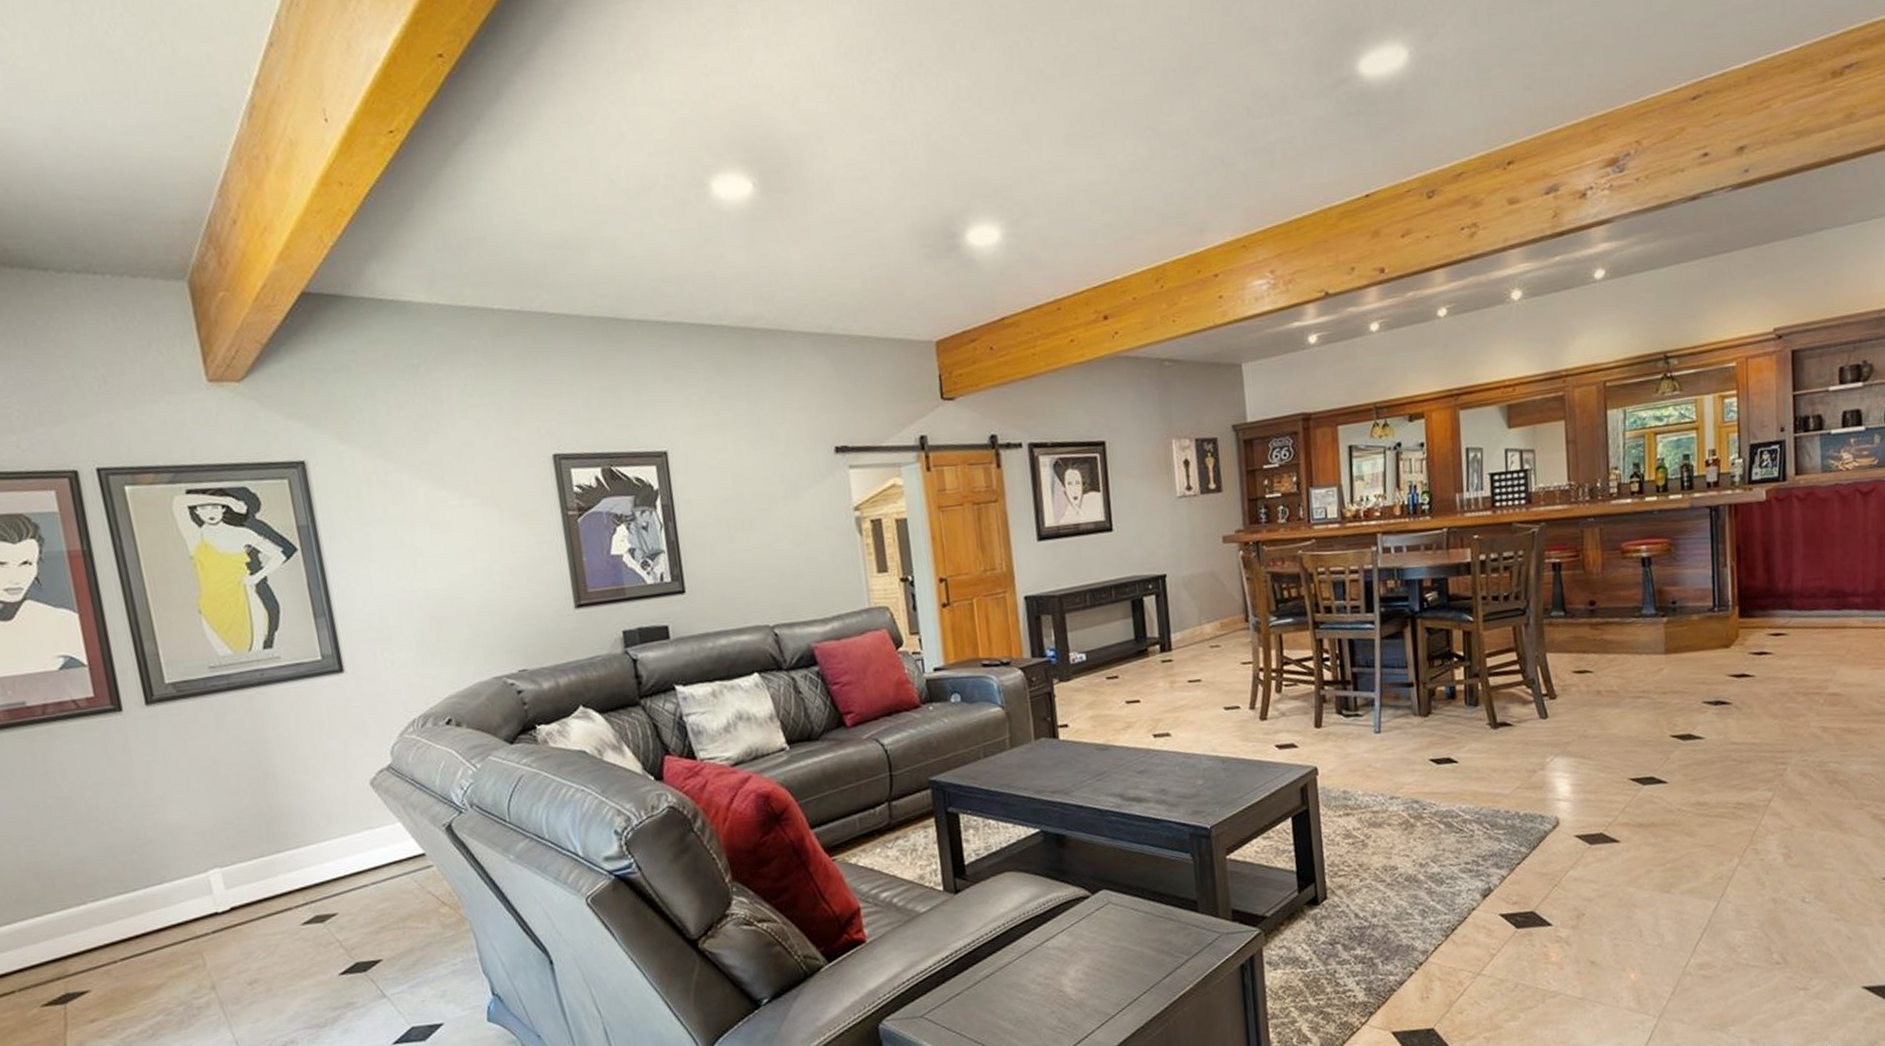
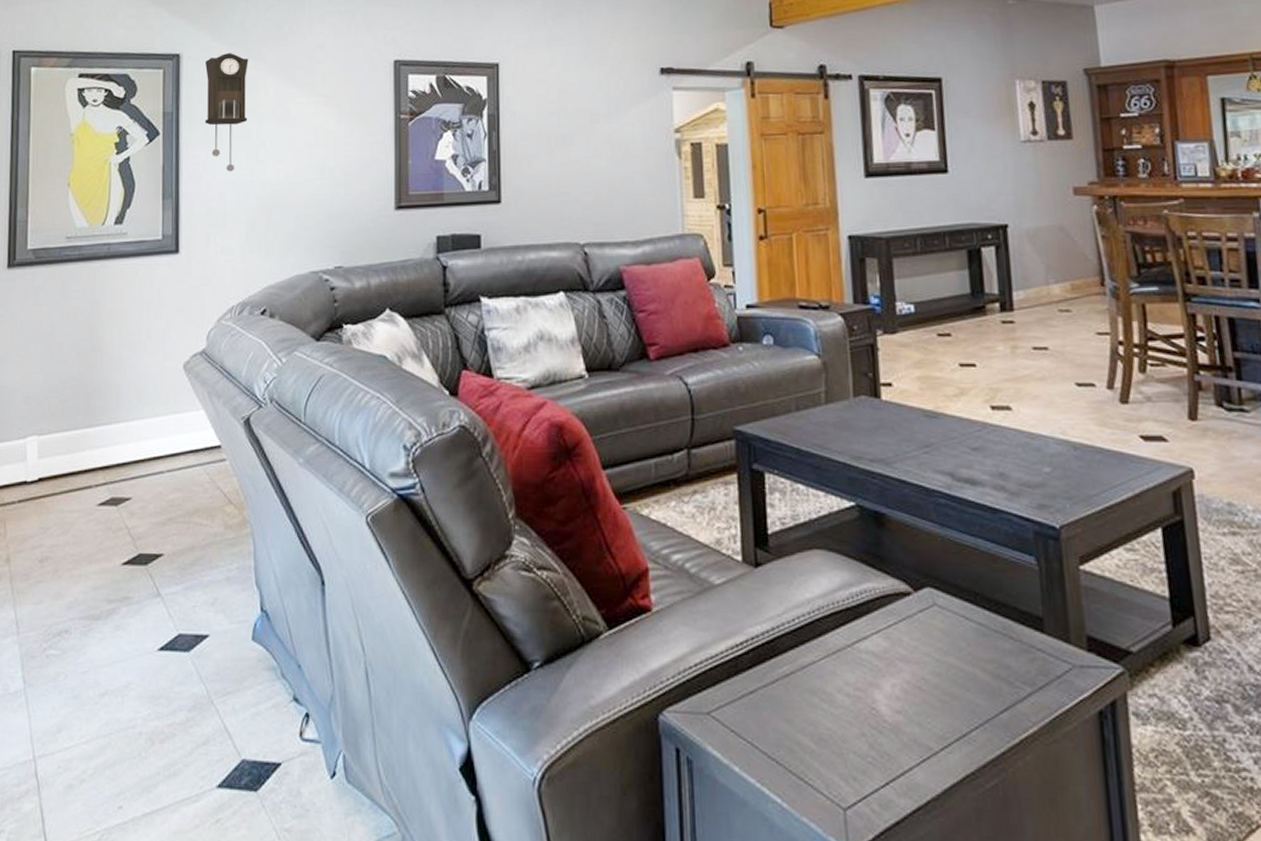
pendulum clock: none [336,455,398,584] -> present [204,52,249,172]

